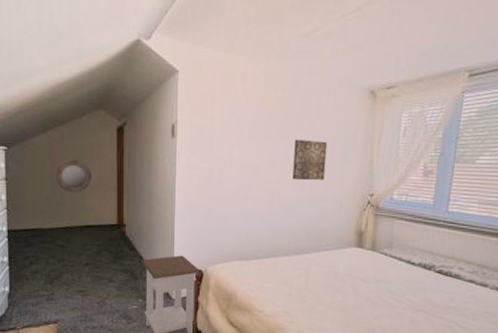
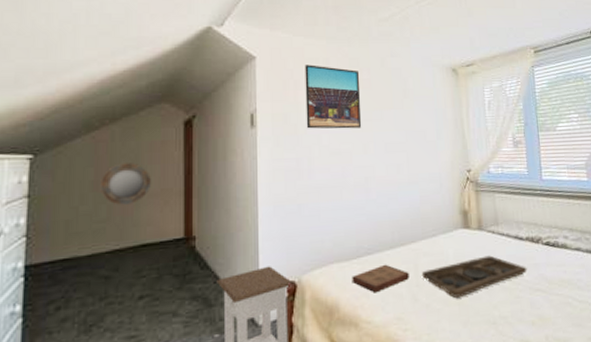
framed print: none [220,80,274,145] -> present [305,64,362,129]
book: none [249,267,300,290] -> present [352,264,409,293]
wall art: present [293,140,328,181] -> none [386,120,421,163]
decorative tray: none [311,274,414,305] -> present [421,255,527,298]

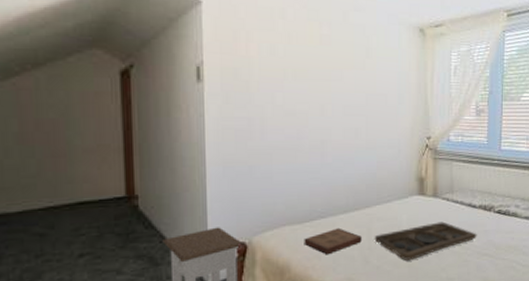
home mirror: present [100,162,152,205] -> none [26,114,87,160]
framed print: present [305,64,362,129] -> none [258,14,320,89]

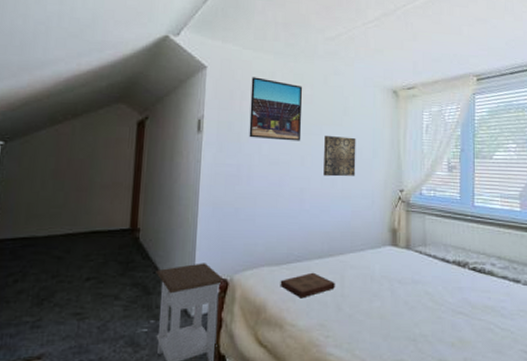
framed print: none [258,14,320,89] -> present [249,77,303,141]
wall art: none [346,82,381,126] -> present [323,136,356,177]
decorative tray: present [374,221,477,260] -> none [347,274,451,311]

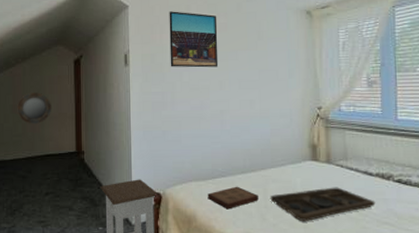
home mirror: none [59,155,105,194] -> present [17,92,52,124]
wall art: present [323,136,356,177] -> none [241,60,273,98]
decorative tray: none [347,274,451,311] -> present [270,187,376,221]

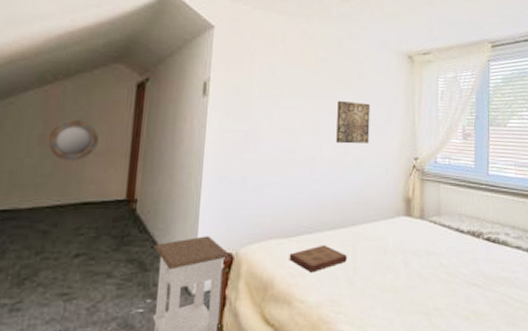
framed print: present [169,11,219,68] -> none [258,38,316,107]
wall art: none [241,60,273,98] -> present [336,101,371,144]
decorative tray: present [270,187,376,221] -> none [359,245,466,285]

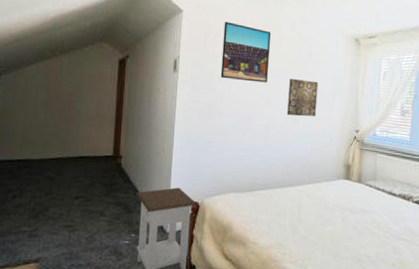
home mirror: present [47,119,100,161] -> none [49,89,91,123]
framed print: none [258,38,316,107] -> present [220,21,272,83]
book: present [289,244,347,273] -> none [245,199,293,221]

